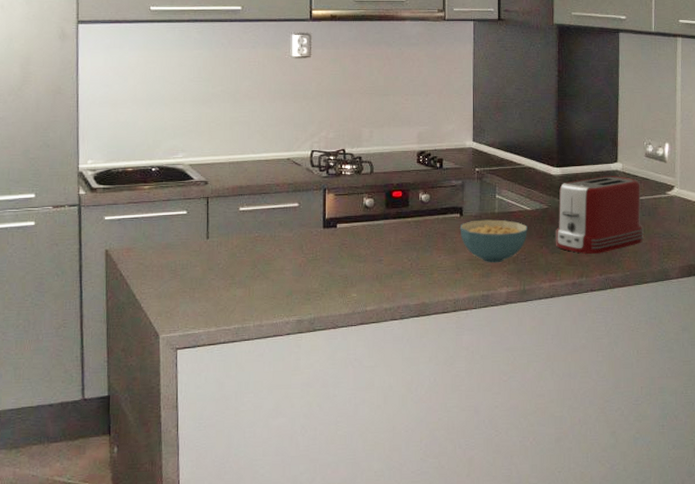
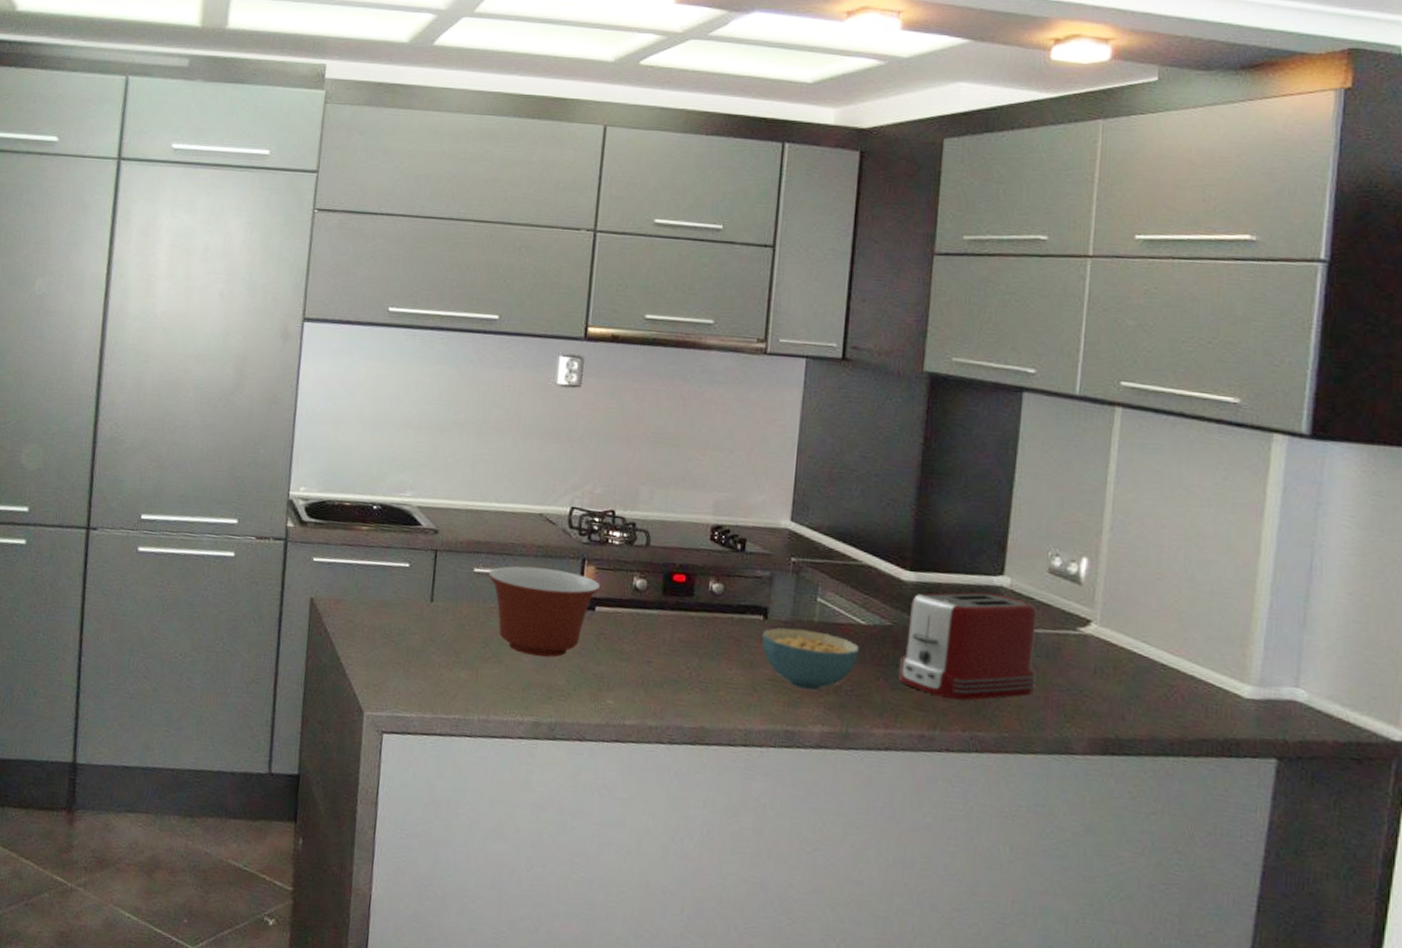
mixing bowl: none [251,200,340,270] -> present [488,566,601,658]

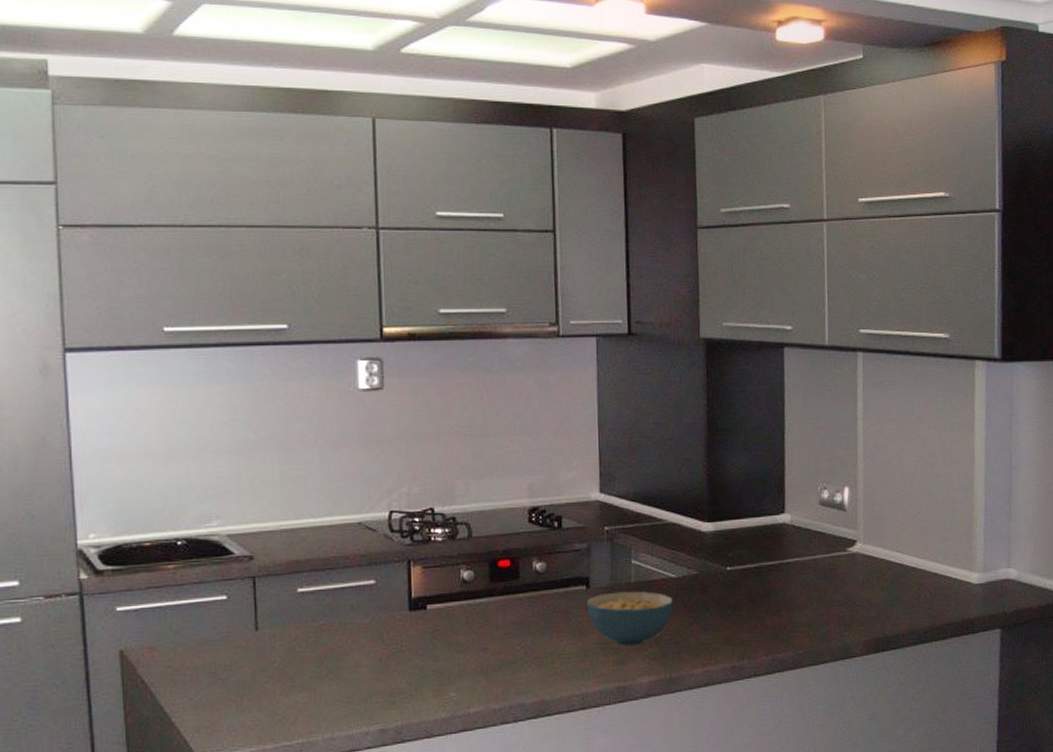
mixing bowl: present [488,566,601,658] -> none [313,575,430,666]
toaster: present [898,592,1038,701] -> none [707,530,820,630]

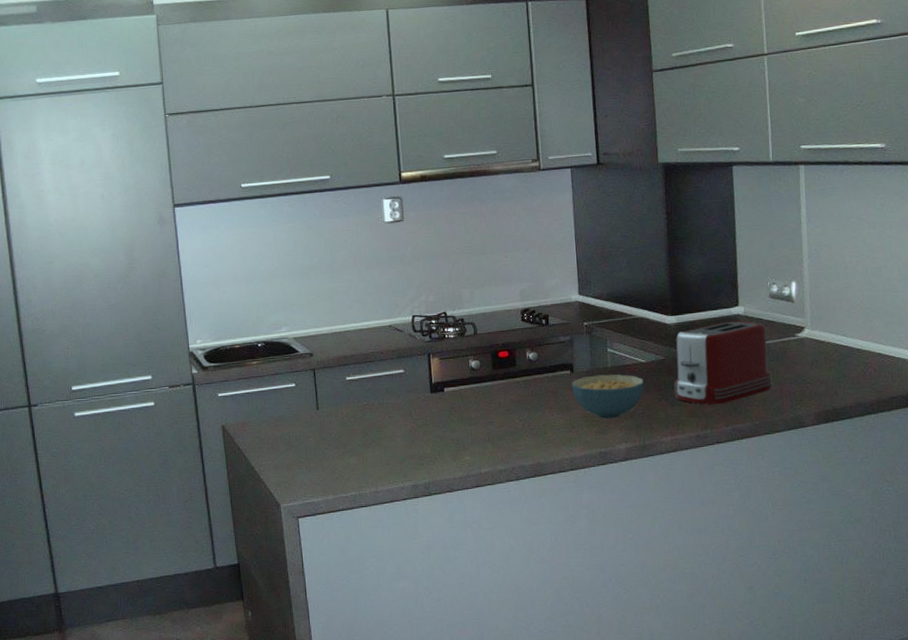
toaster: none [707,530,820,630] -> present [673,320,773,405]

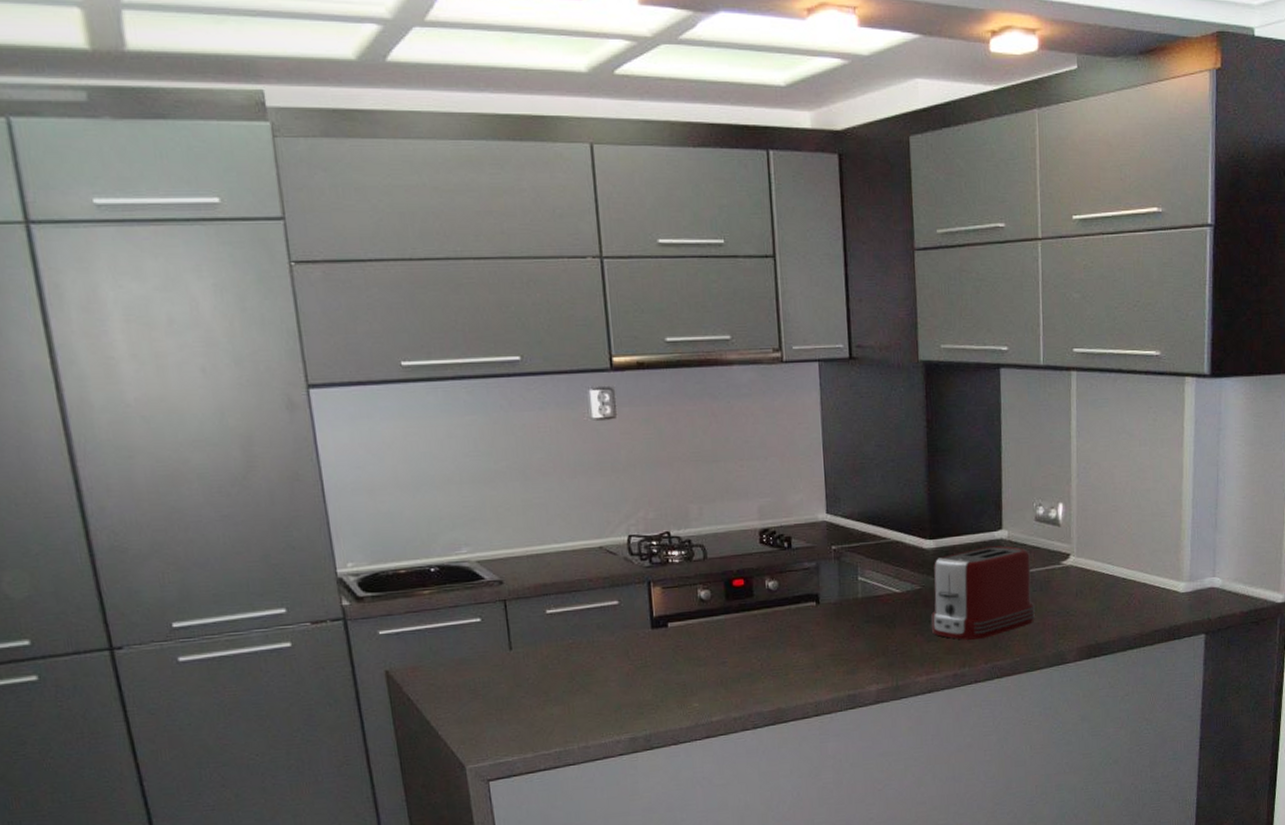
cereal bowl: present [571,374,644,419] -> none [816,606,898,658]

